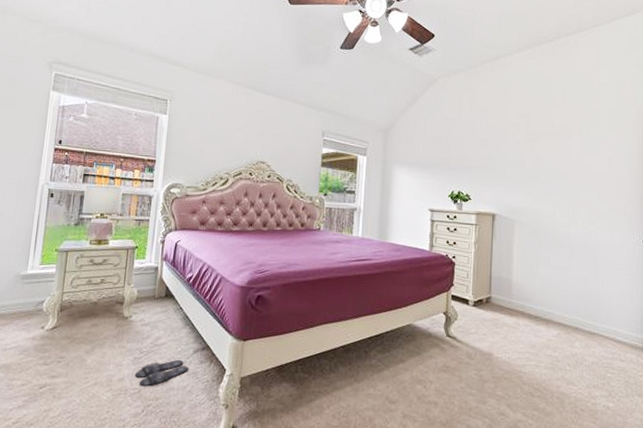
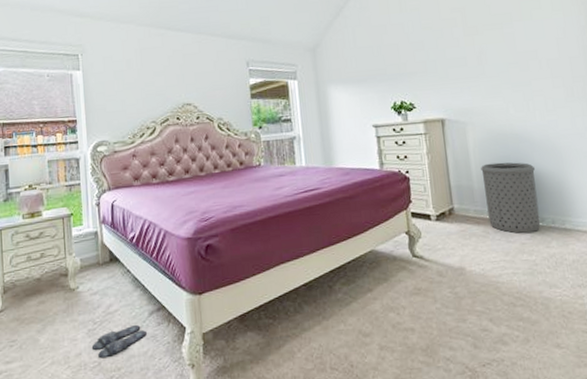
laundry basket: none [521,261,571,331] -> present [481,162,541,234]

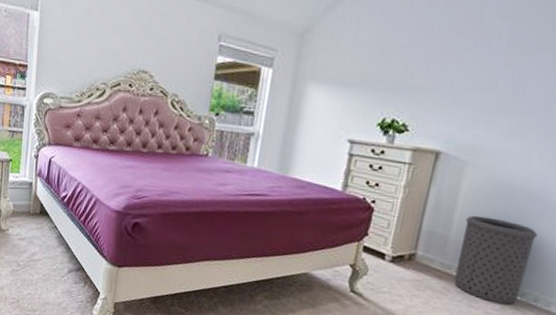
slippers: present [92,324,147,359] -> none [14,276,63,298]

